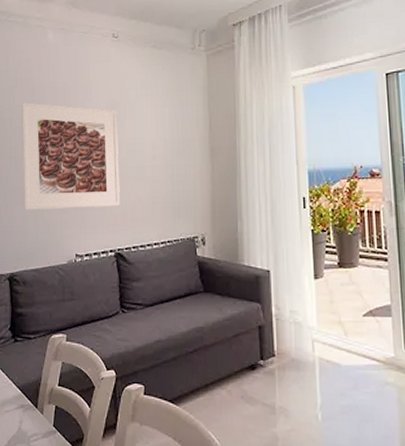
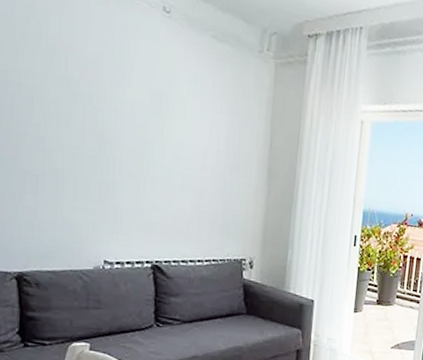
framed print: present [20,102,120,210] -> none [33,65,164,215]

